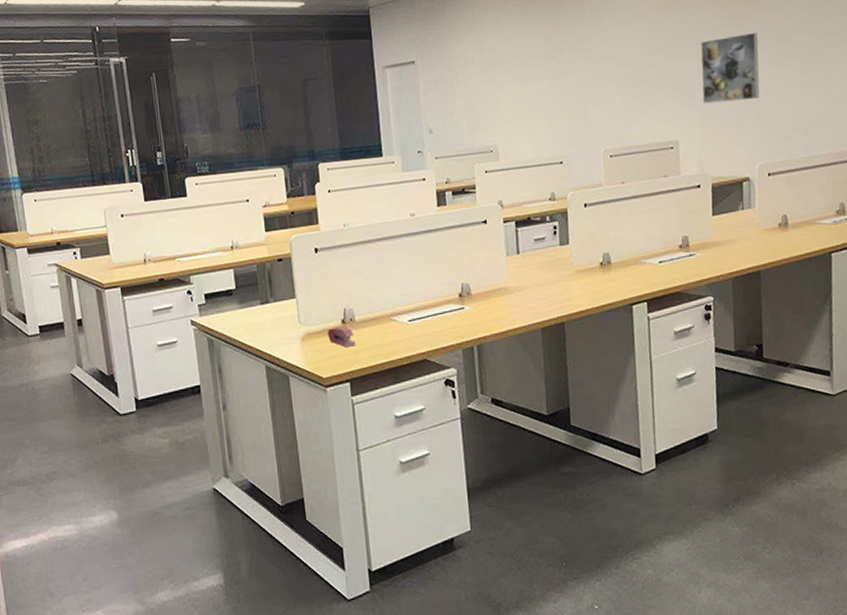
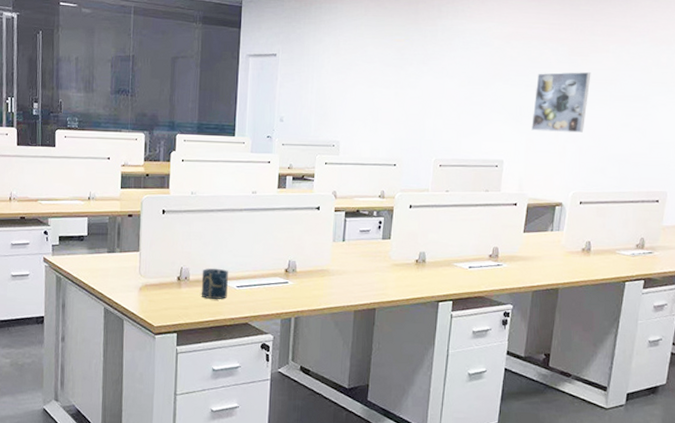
stapler: present [327,327,357,347] -> none [163,283,188,302]
cup: none [367,303,399,339] -> present [201,268,228,299]

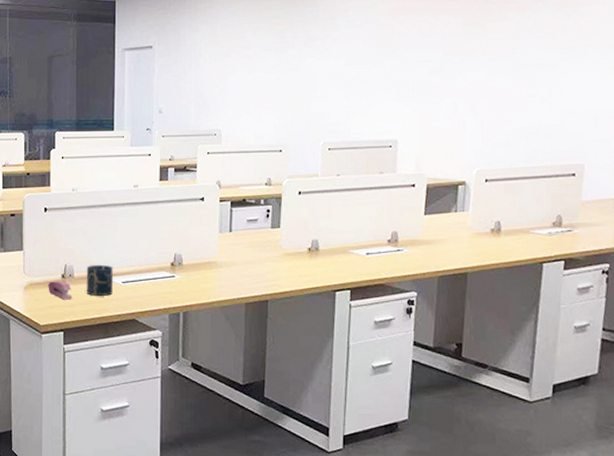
stapler: none [163,283,188,302] -> present [48,281,73,300]
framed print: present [531,72,591,133] -> none [426,43,489,107]

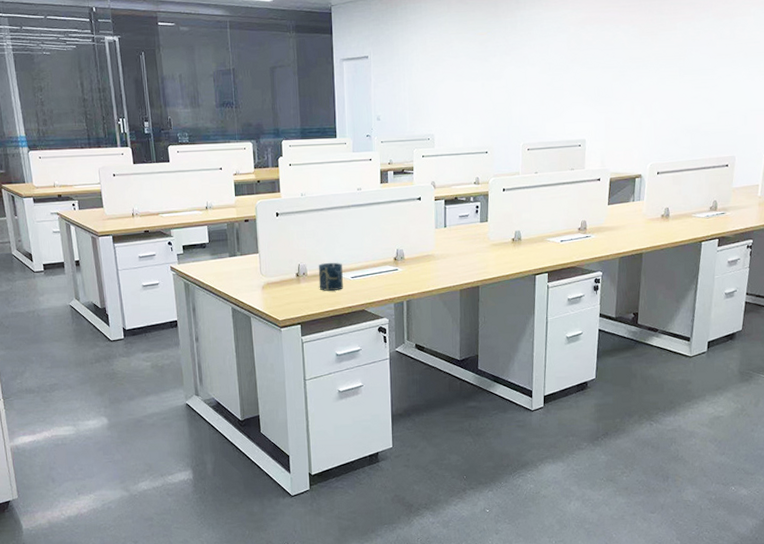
stapler: present [48,281,73,300] -> none [284,279,308,296]

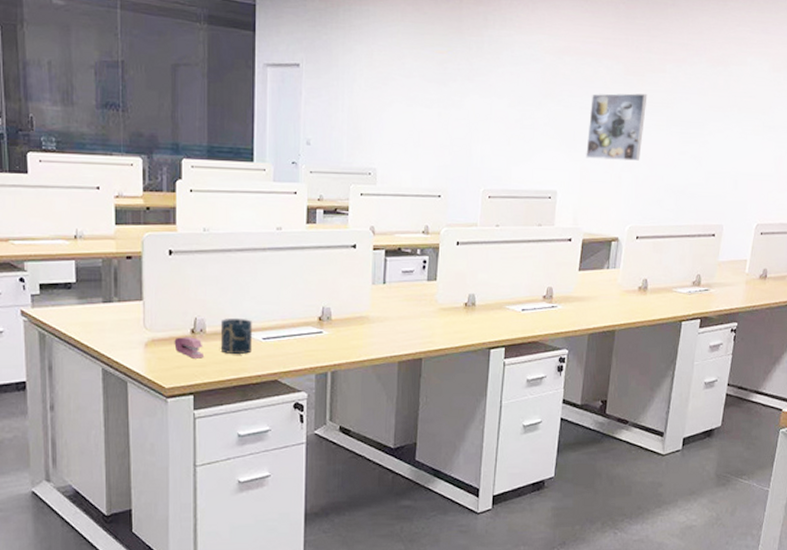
stapler: none [284,279,308,296] -> present [174,337,205,359]
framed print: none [609,50,661,110] -> present [586,93,648,161]

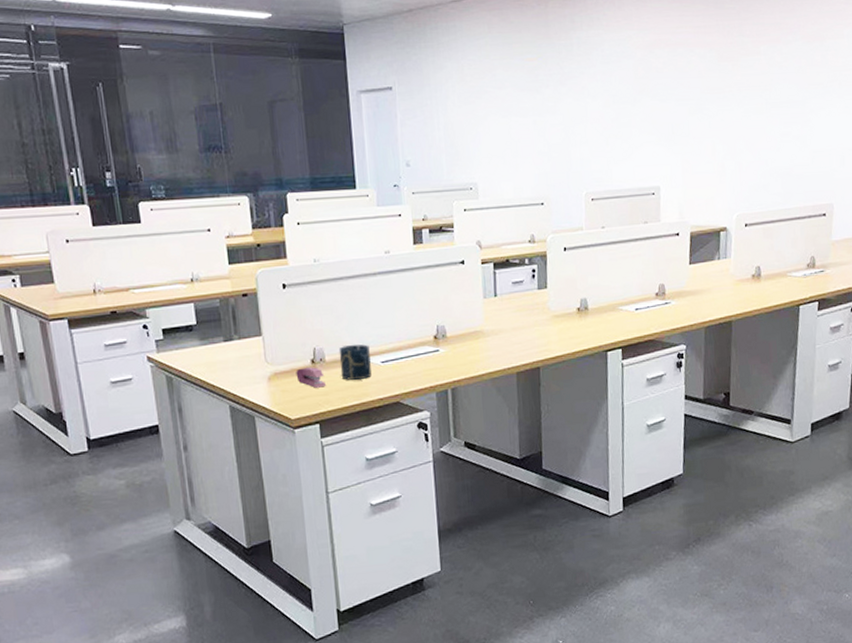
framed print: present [586,93,648,161] -> none [686,79,744,150]

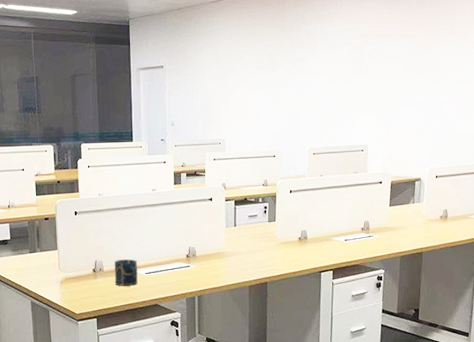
stapler: present [296,367,327,388] -> none [81,275,104,291]

